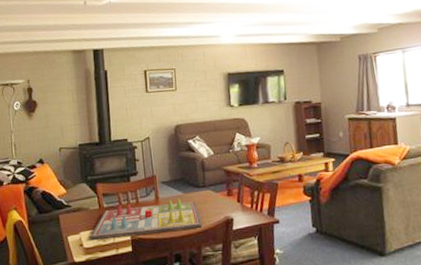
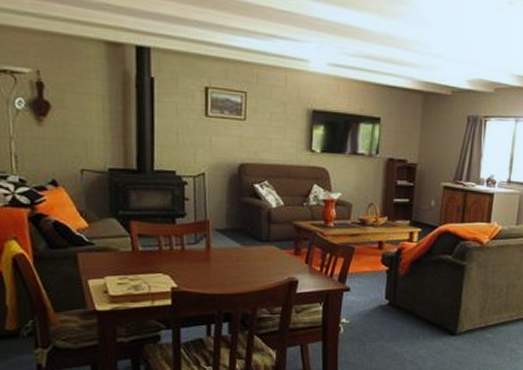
gameboard: present [89,198,202,240] -> none [116,249,261,288]

